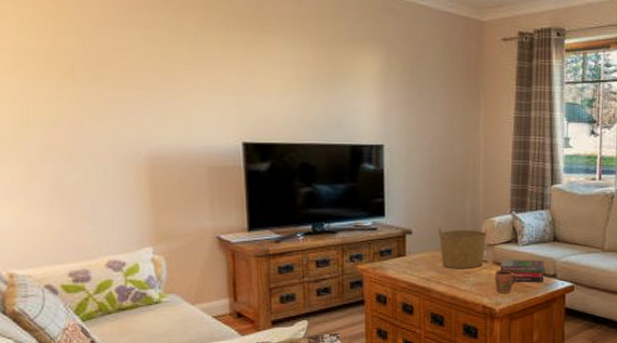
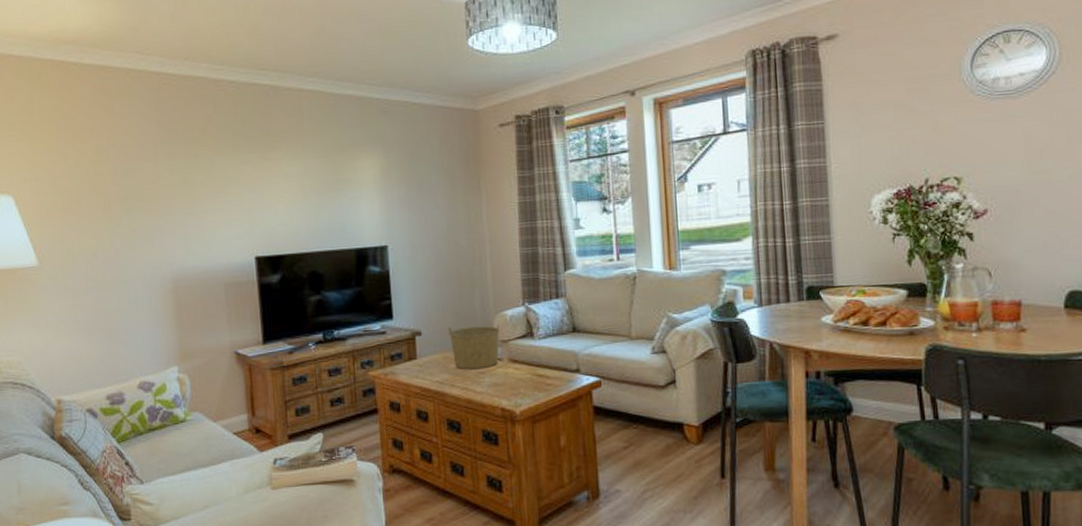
mug: present [494,270,517,294] -> none [511,367,536,394]
books: present [501,260,545,282] -> none [517,354,567,380]

